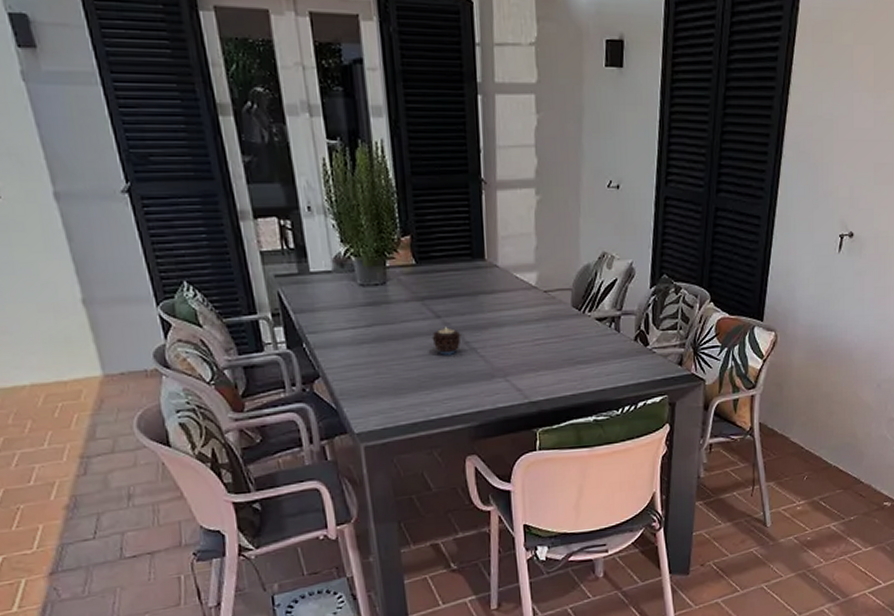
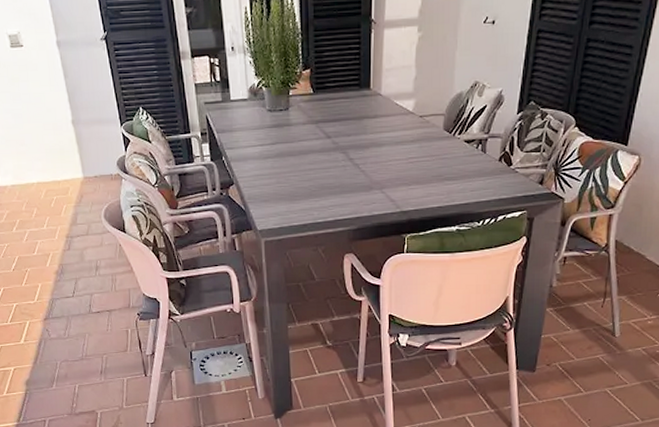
candle: present [432,327,461,355] -> none [322,146,347,169]

